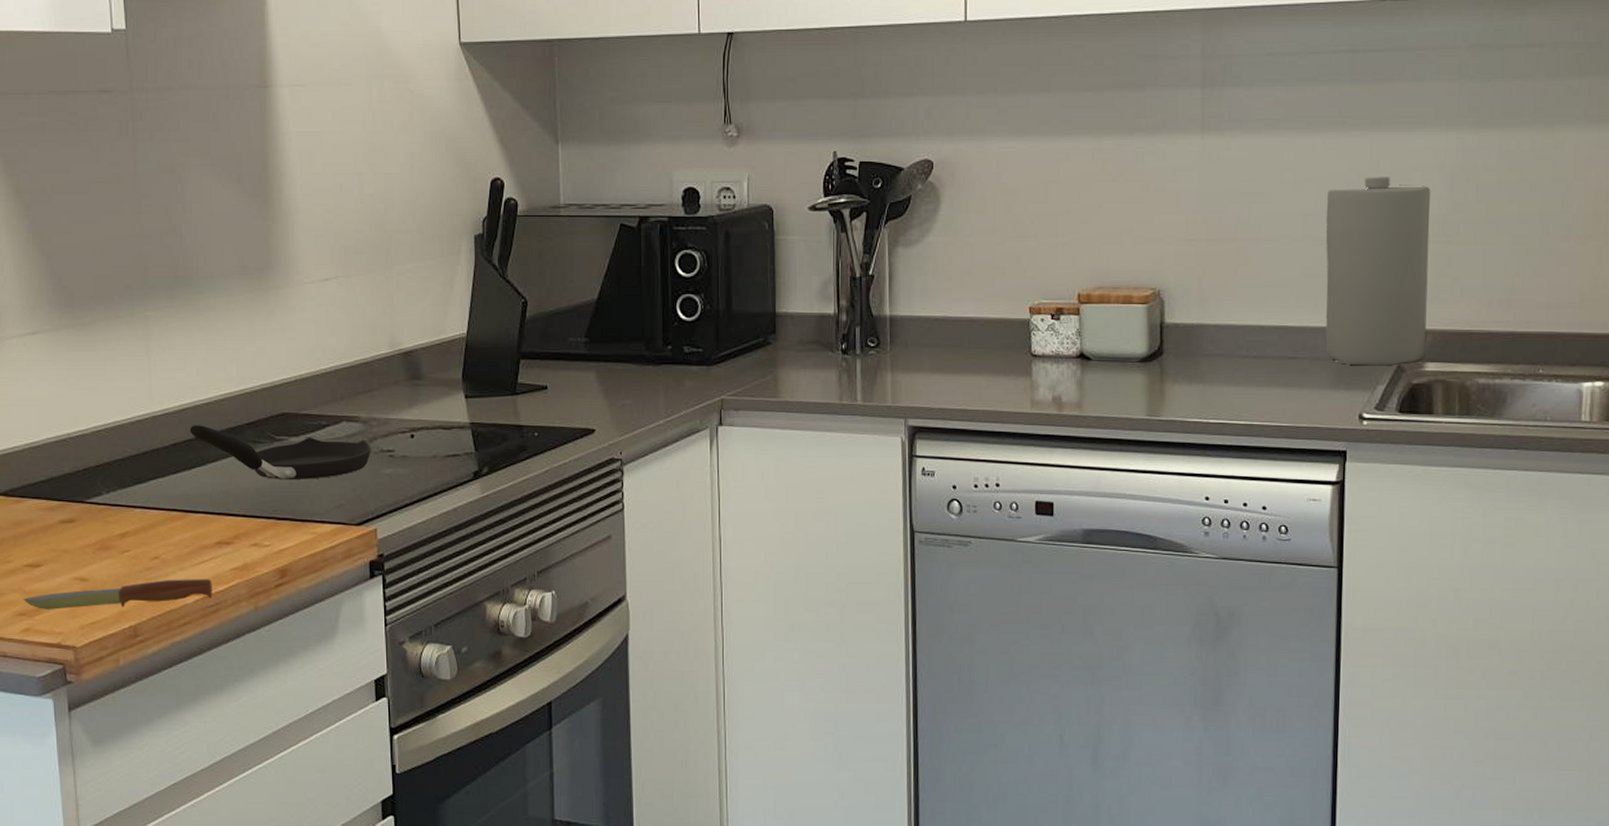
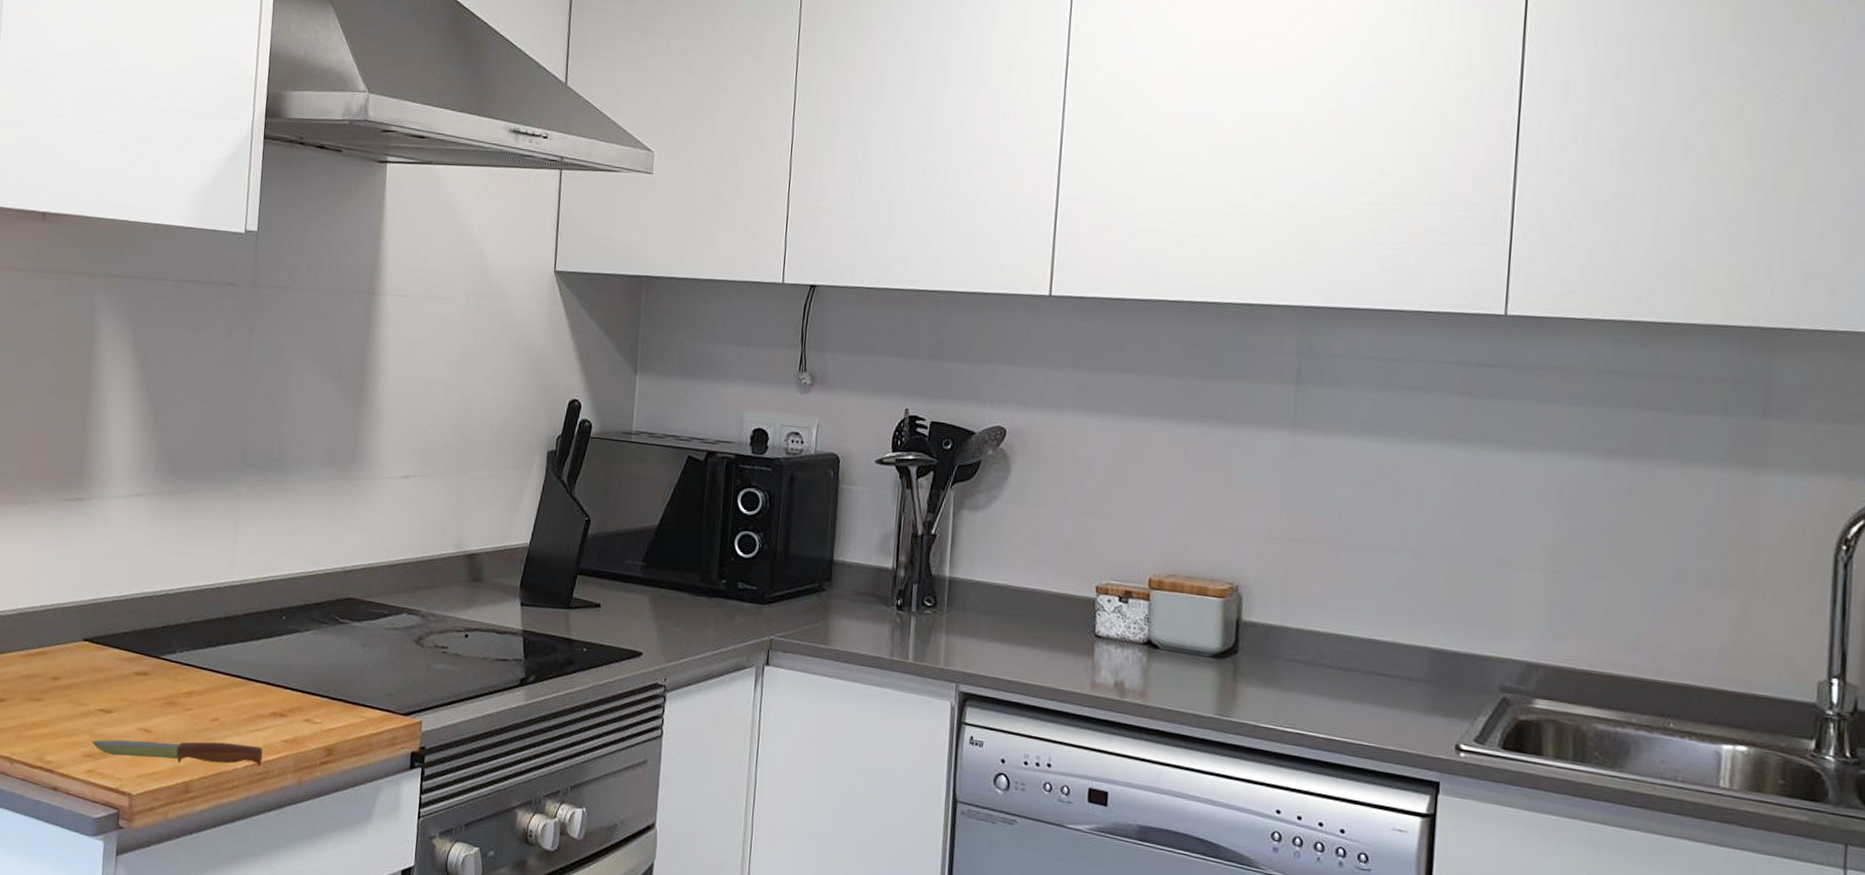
frying pan: present [189,425,371,479] -> none [262,598,427,665]
paper towel holder: present [1325,177,1430,366] -> none [1420,495,1546,698]

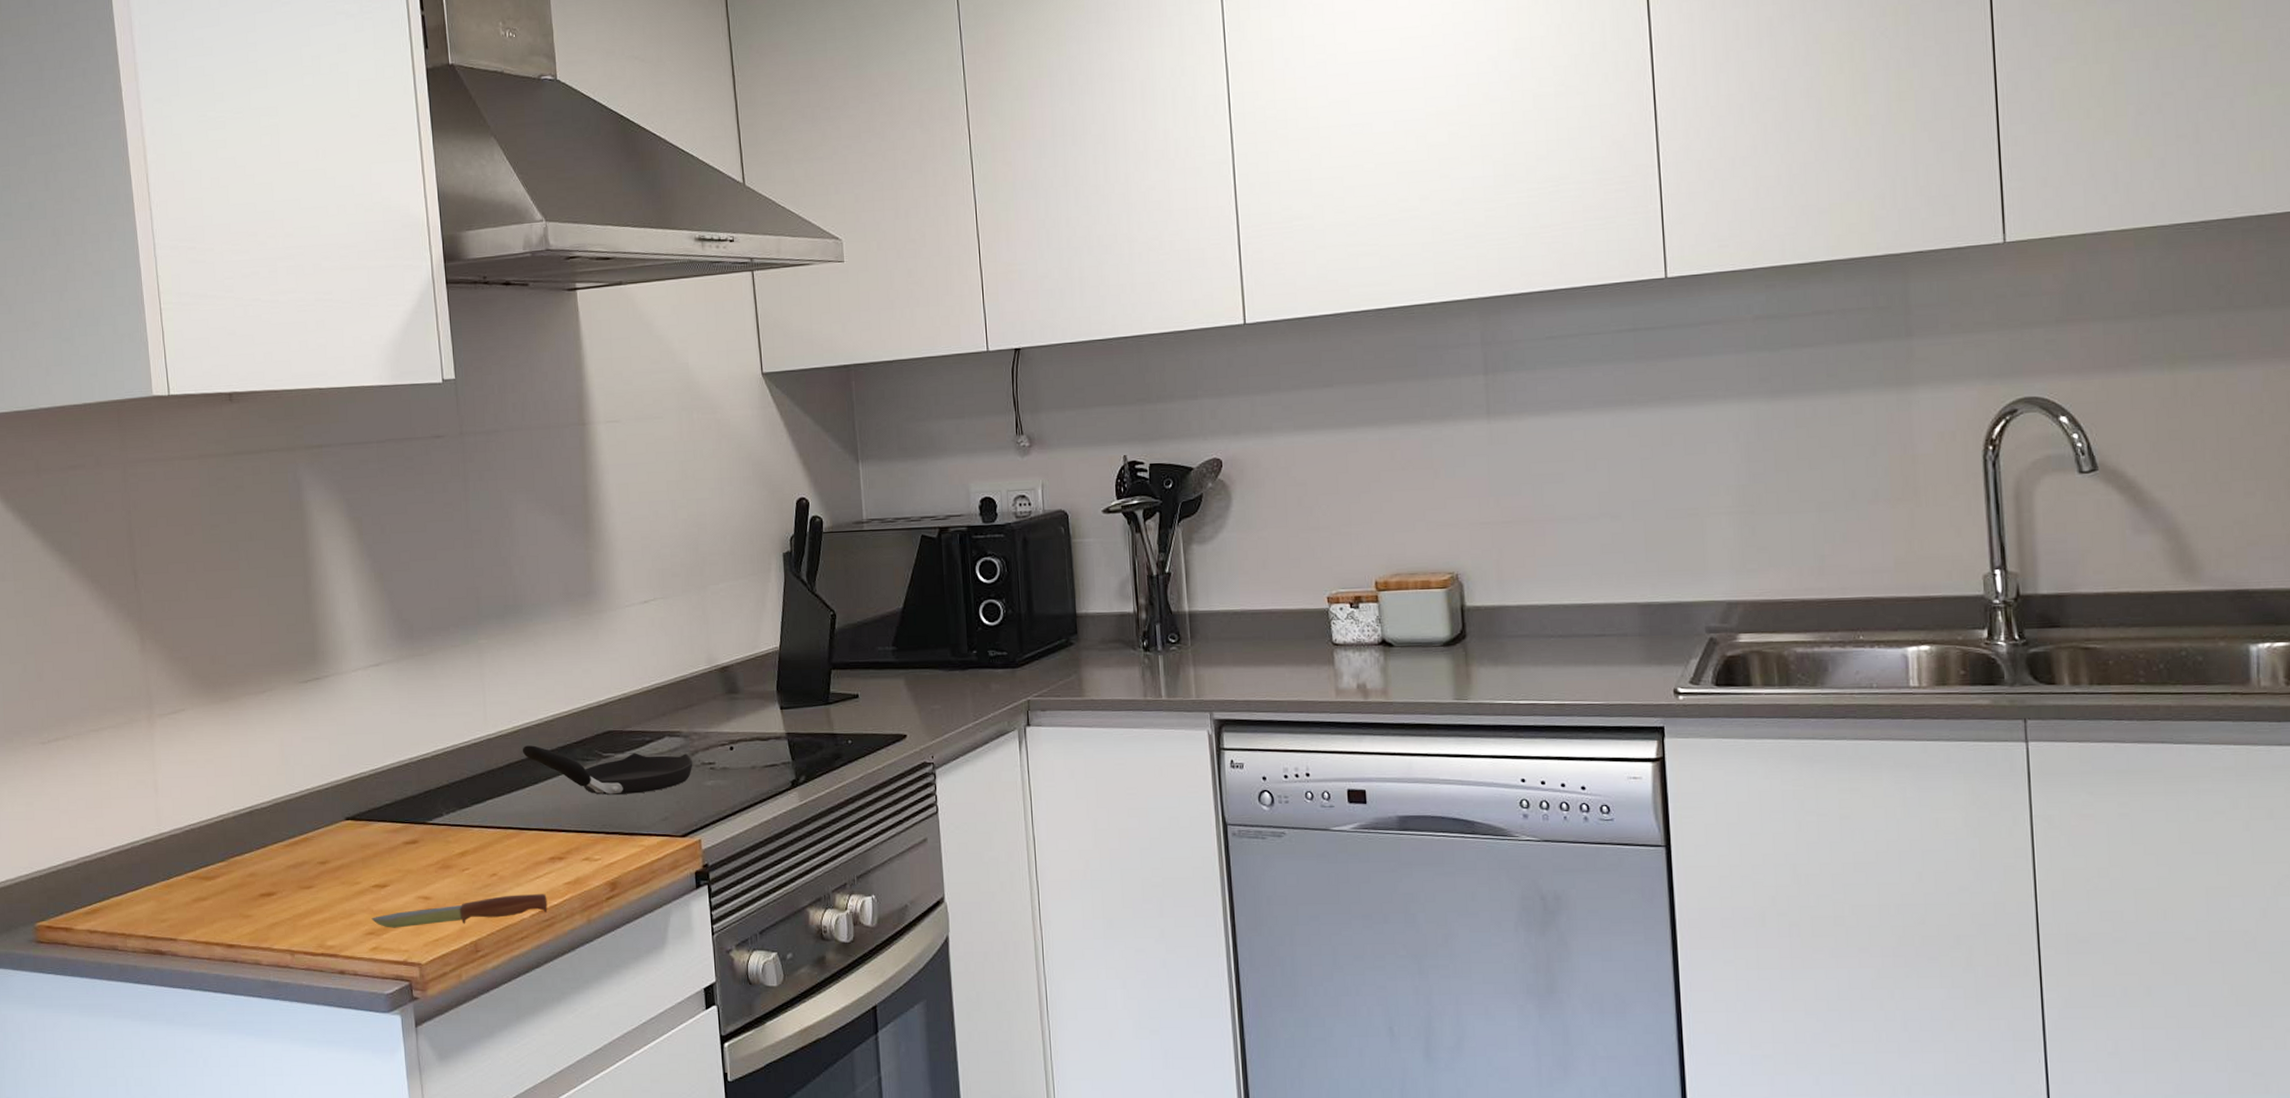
frying pan: none [262,598,427,665] -> present [522,745,693,795]

